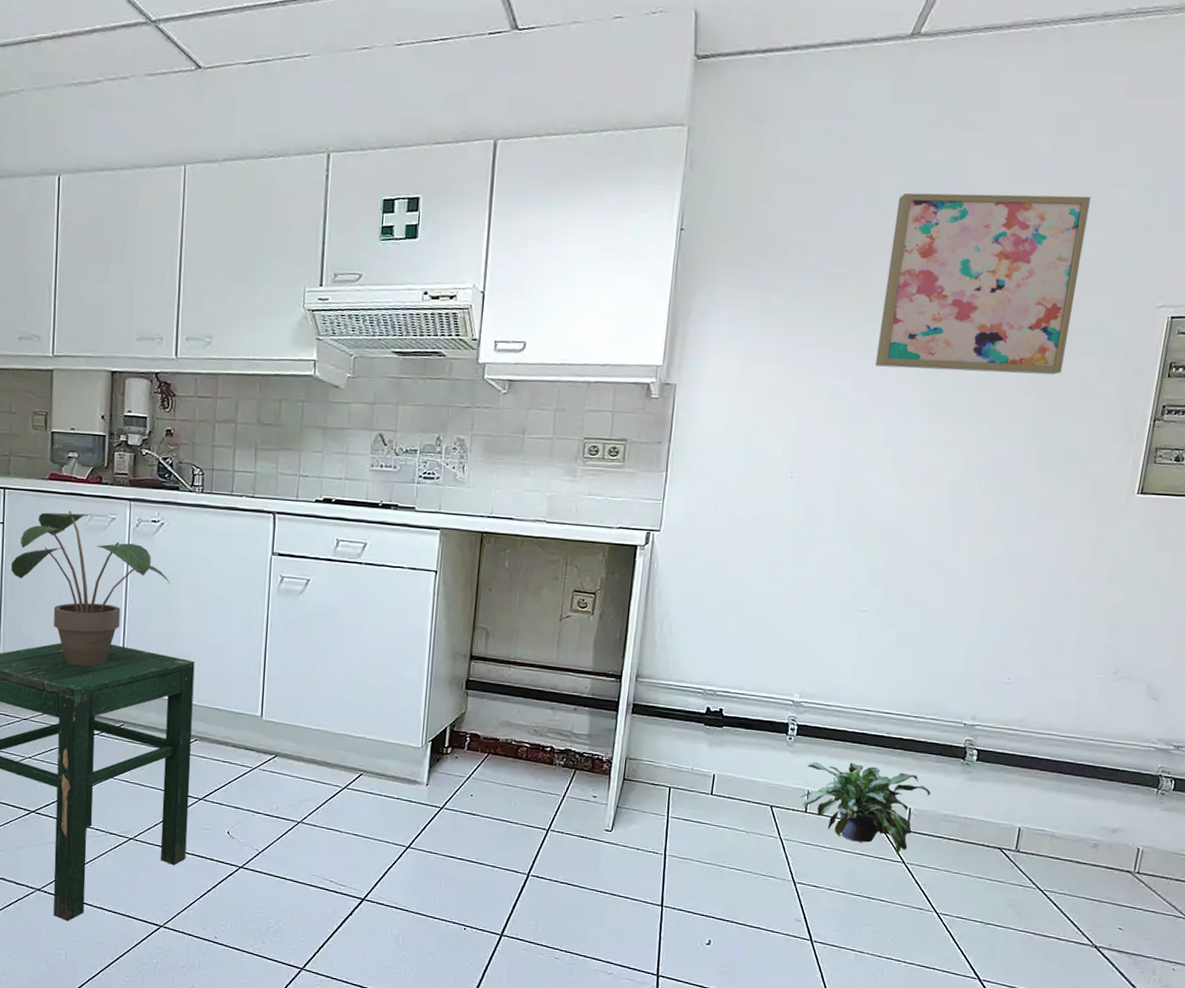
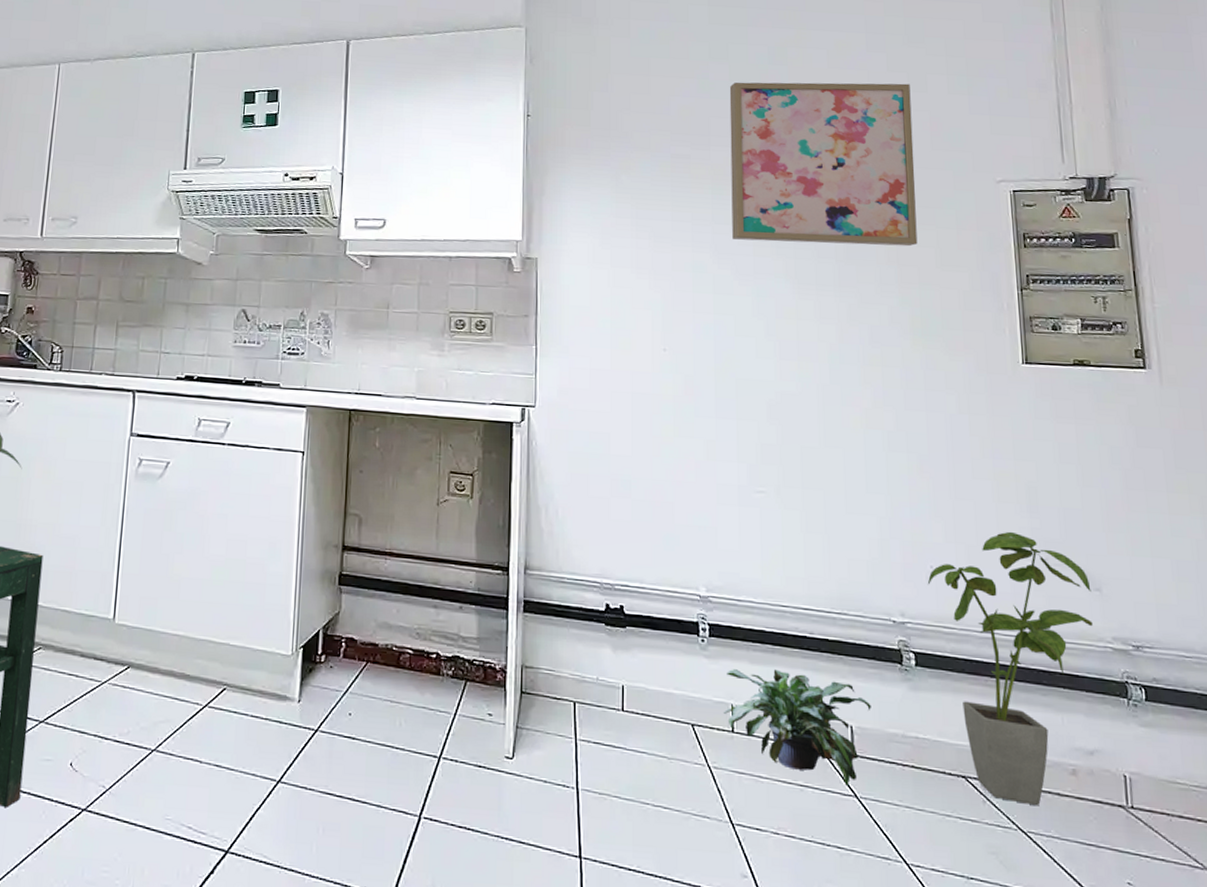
house plant: none [1001,648,1150,871] -> present [927,531,1093,806]

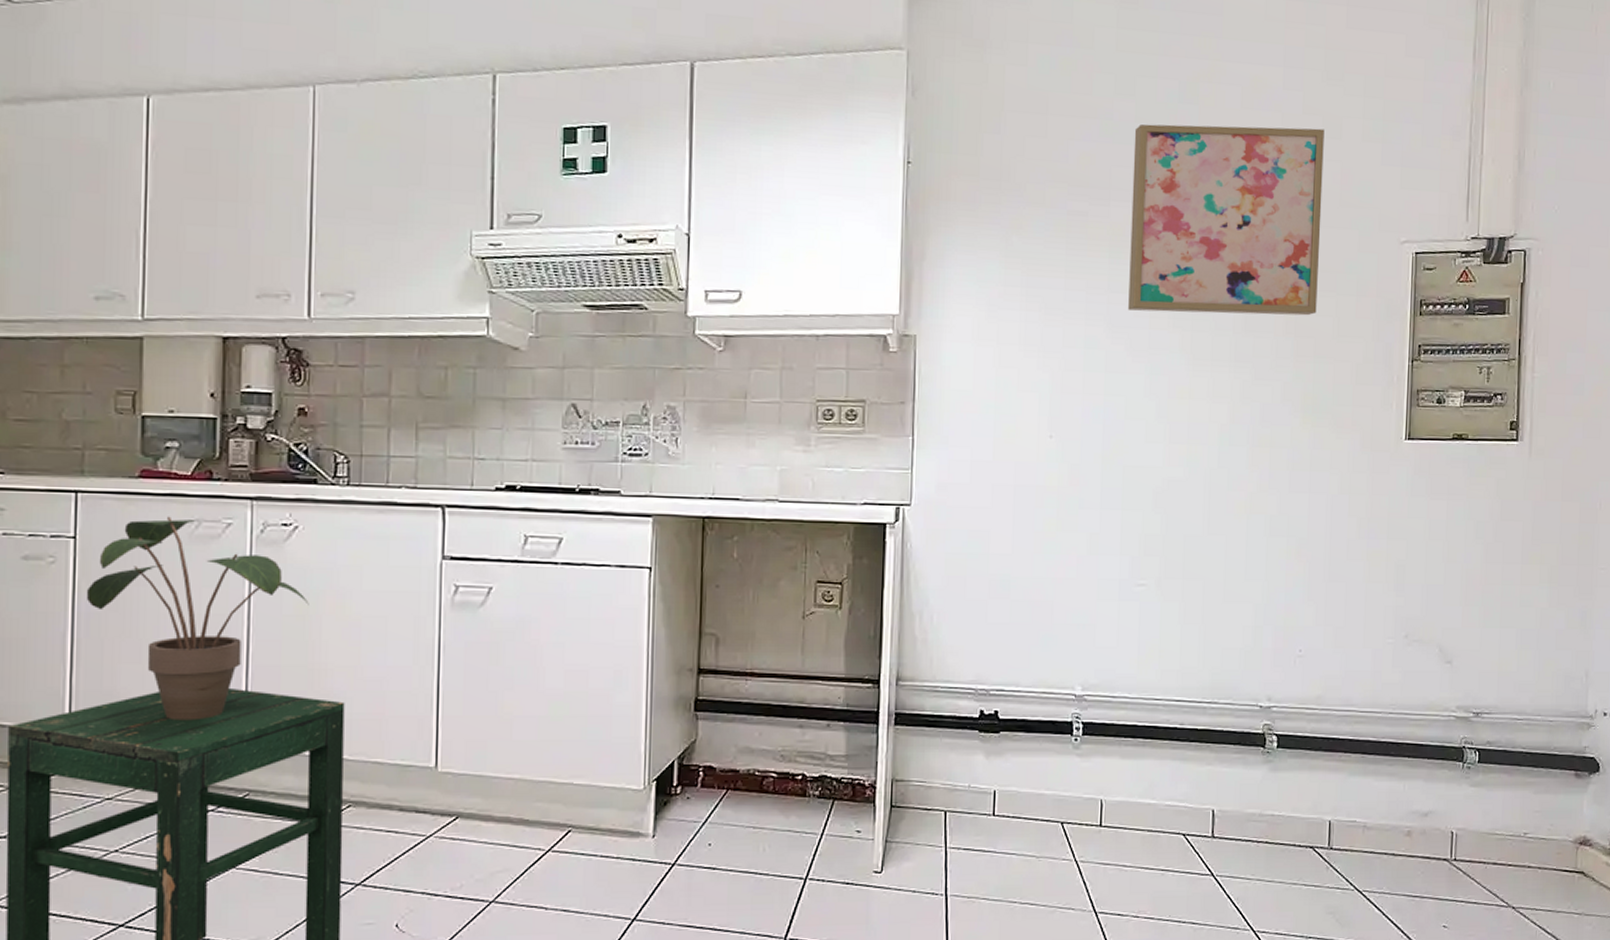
potted plant: present [723,669,871,787] -> none [1092,762,1233,867]
house plant: present [927,531,1093,806] -> none [1295,611,1443,867]

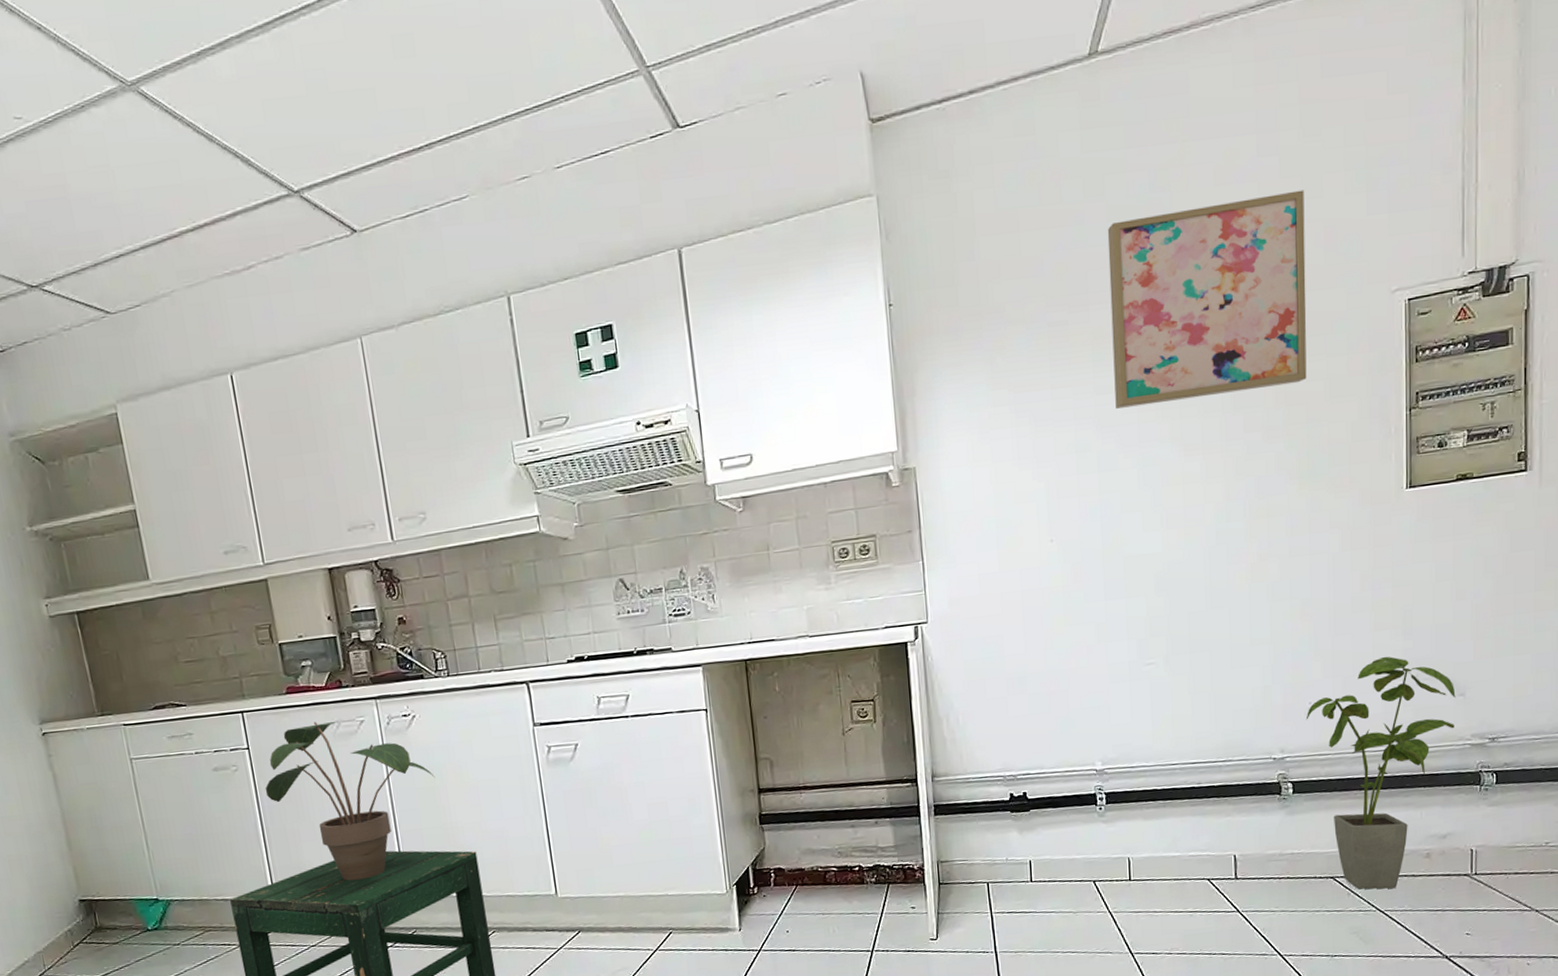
house plant: none [1295,611,1443,867] -> present [1305,656,1456,889]

